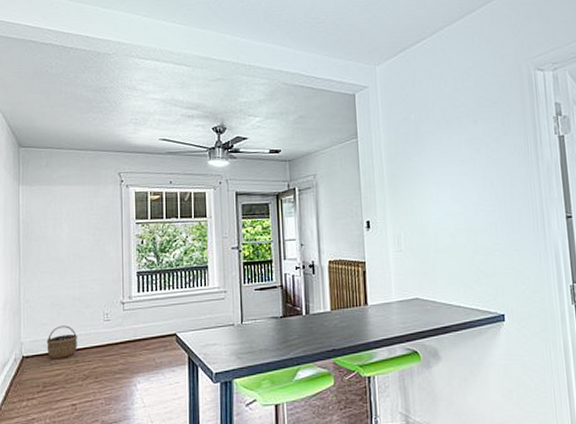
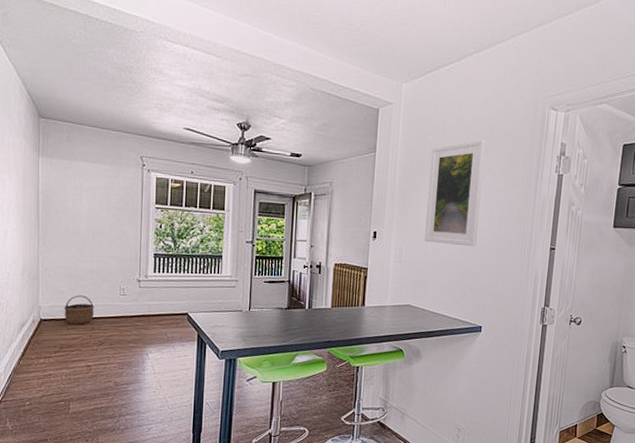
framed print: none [416,110,483,226] -> present [424,139,486,247]

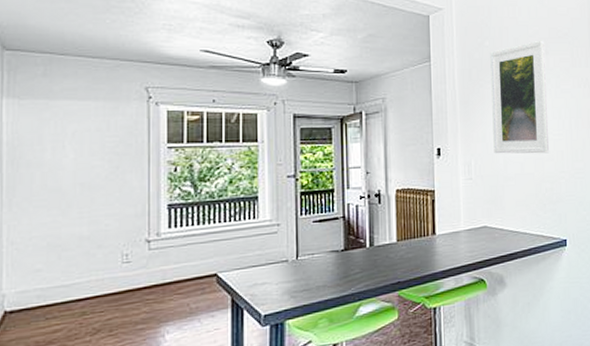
wicker basket: present [64,295,95,324] -> none [40,270,86,311]

